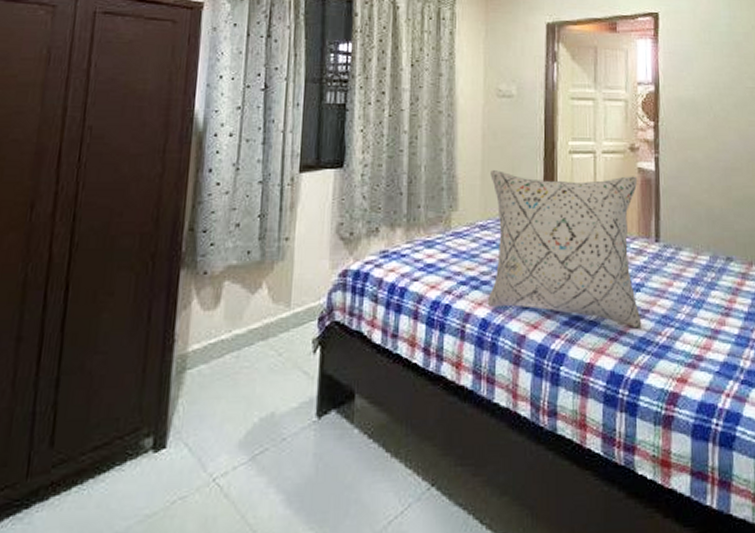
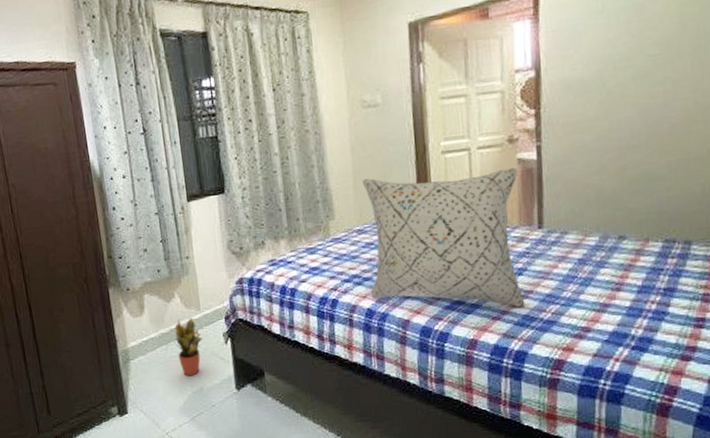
potted plant: none [249,315,287,396] -> present [174,317,203,376]

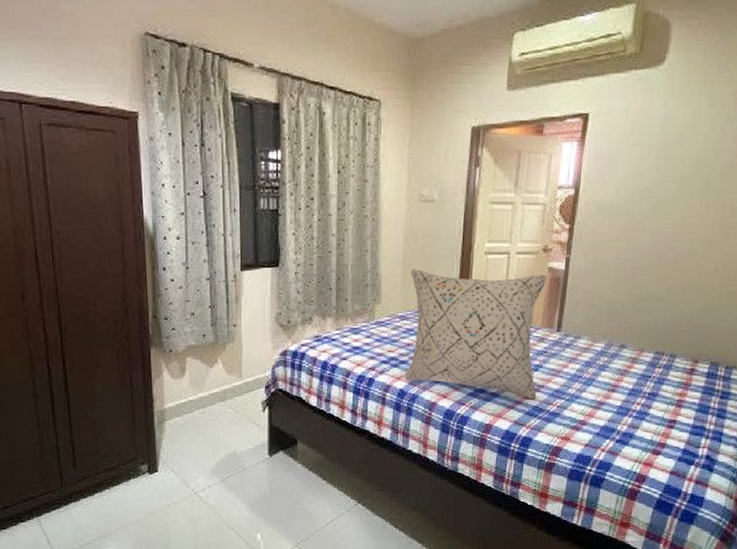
potted plant: present [174,317,203,376] -> none [212,384,242,440]

